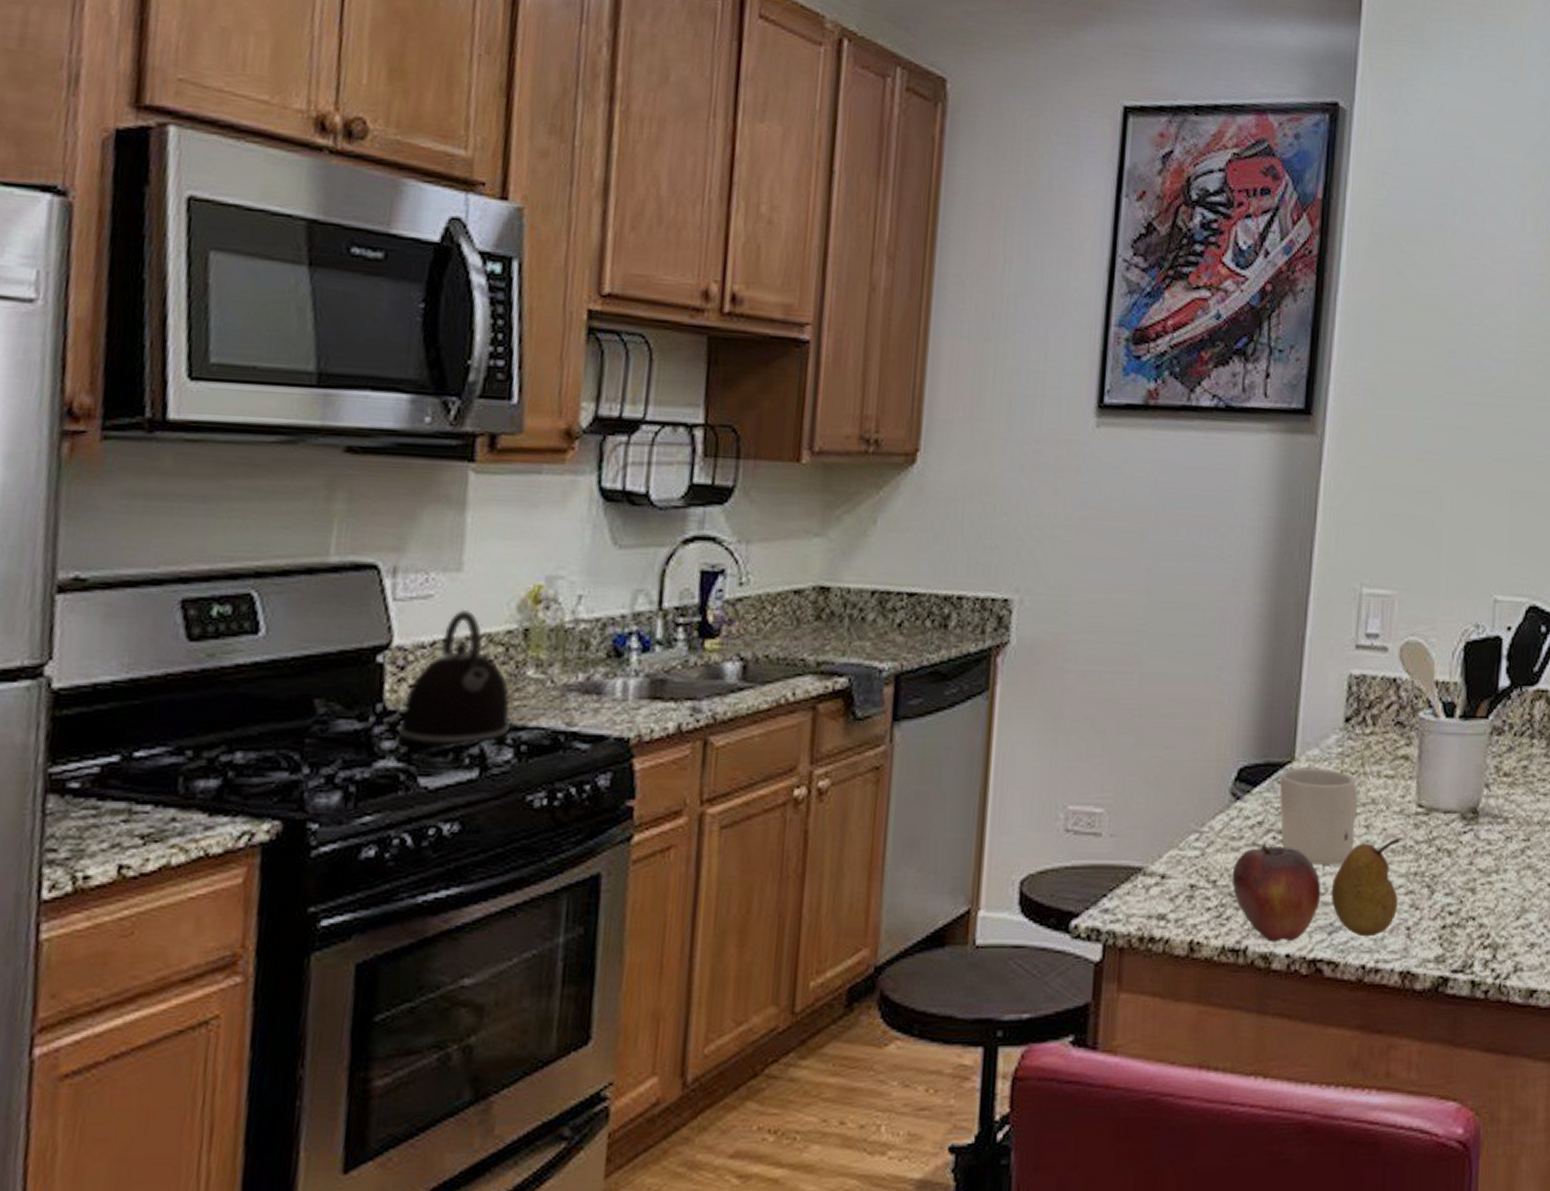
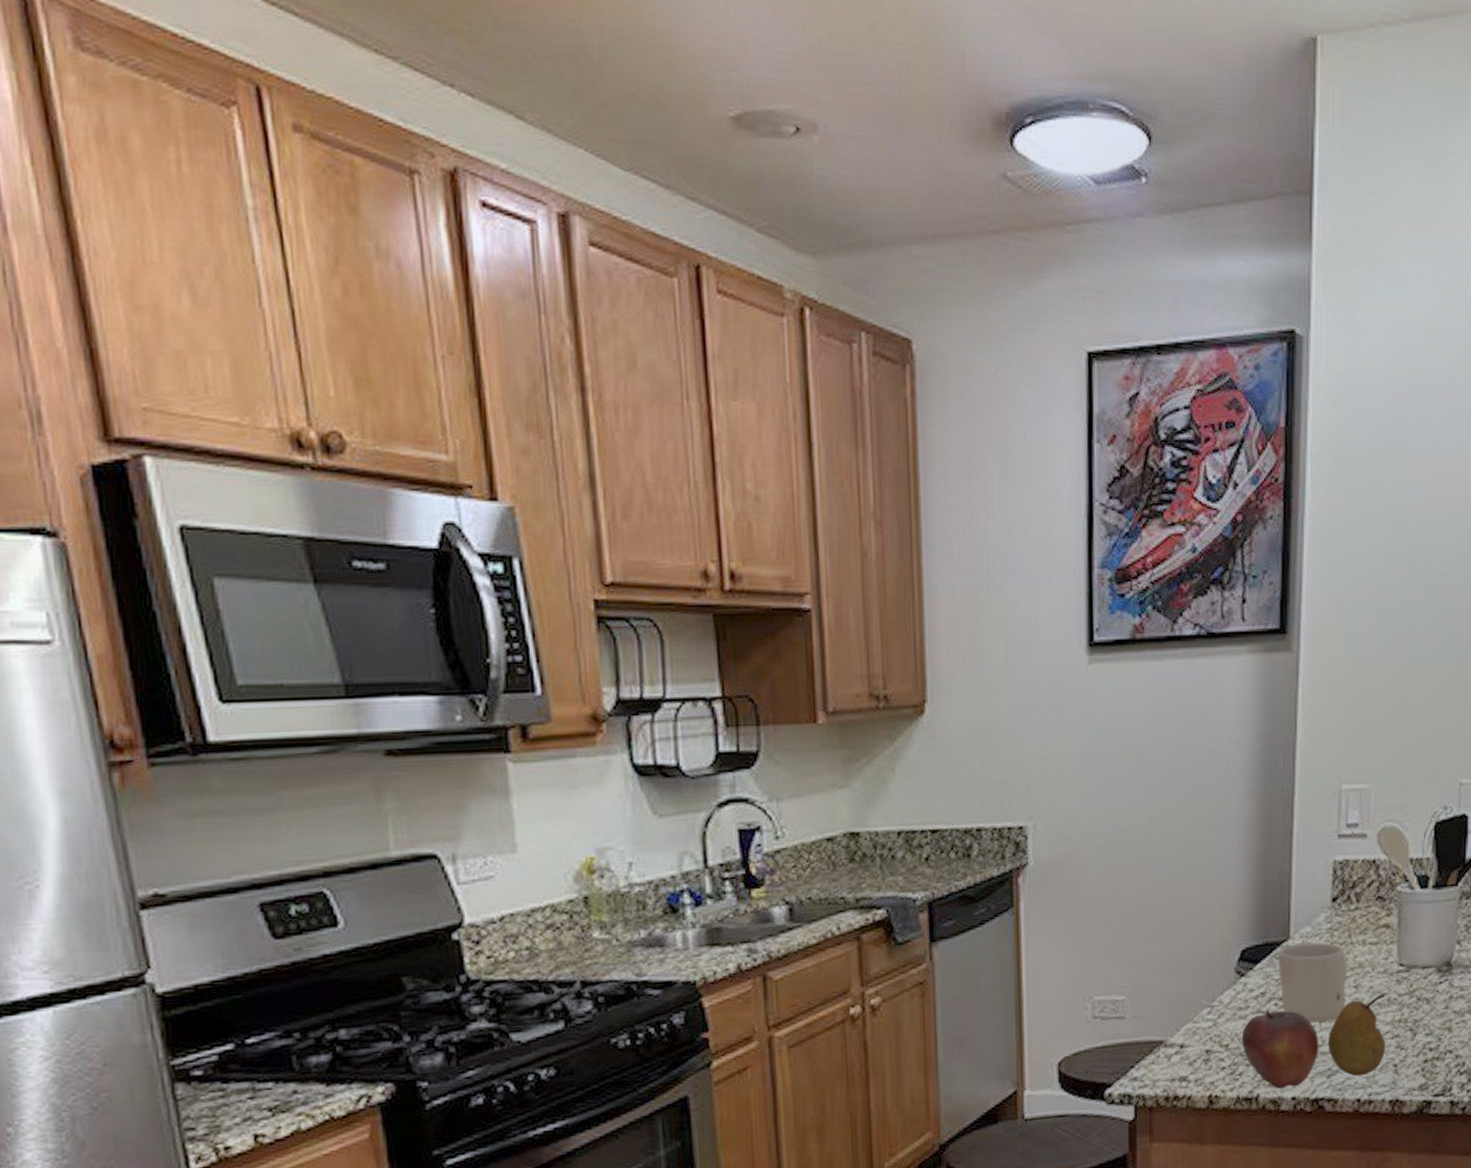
kettle: present [398,609,511,752] -> none [484,885,587,1013]

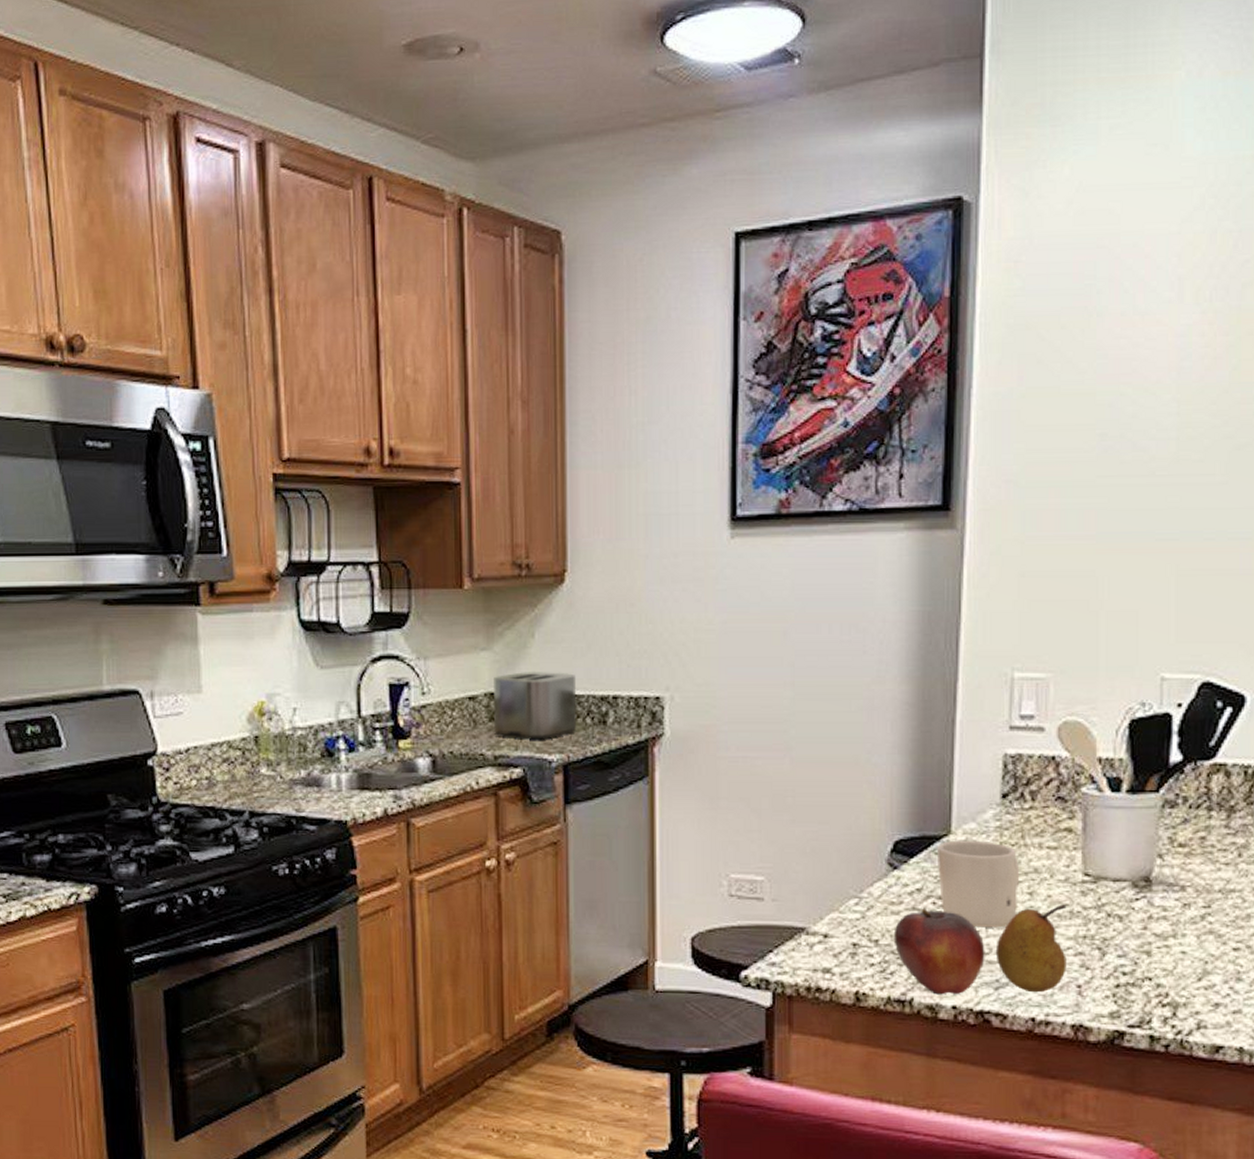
toaster: none [853,807,941,878] -> present [494,672,577,740]

